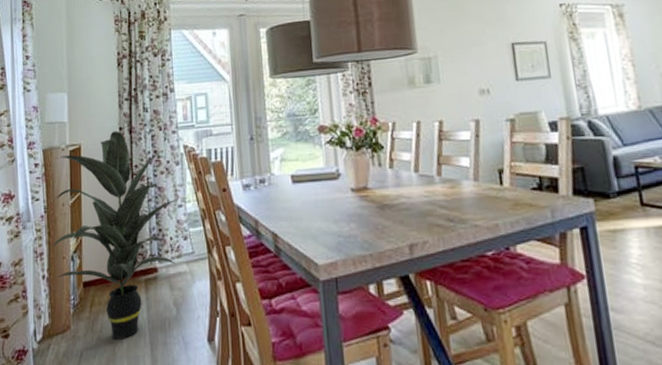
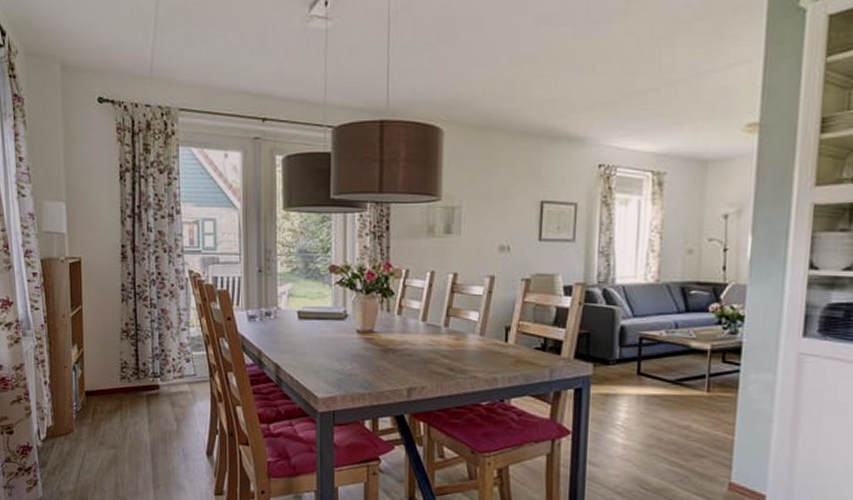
indoor plant: present [48,130,177,340] -> none [49,248,181,446]

